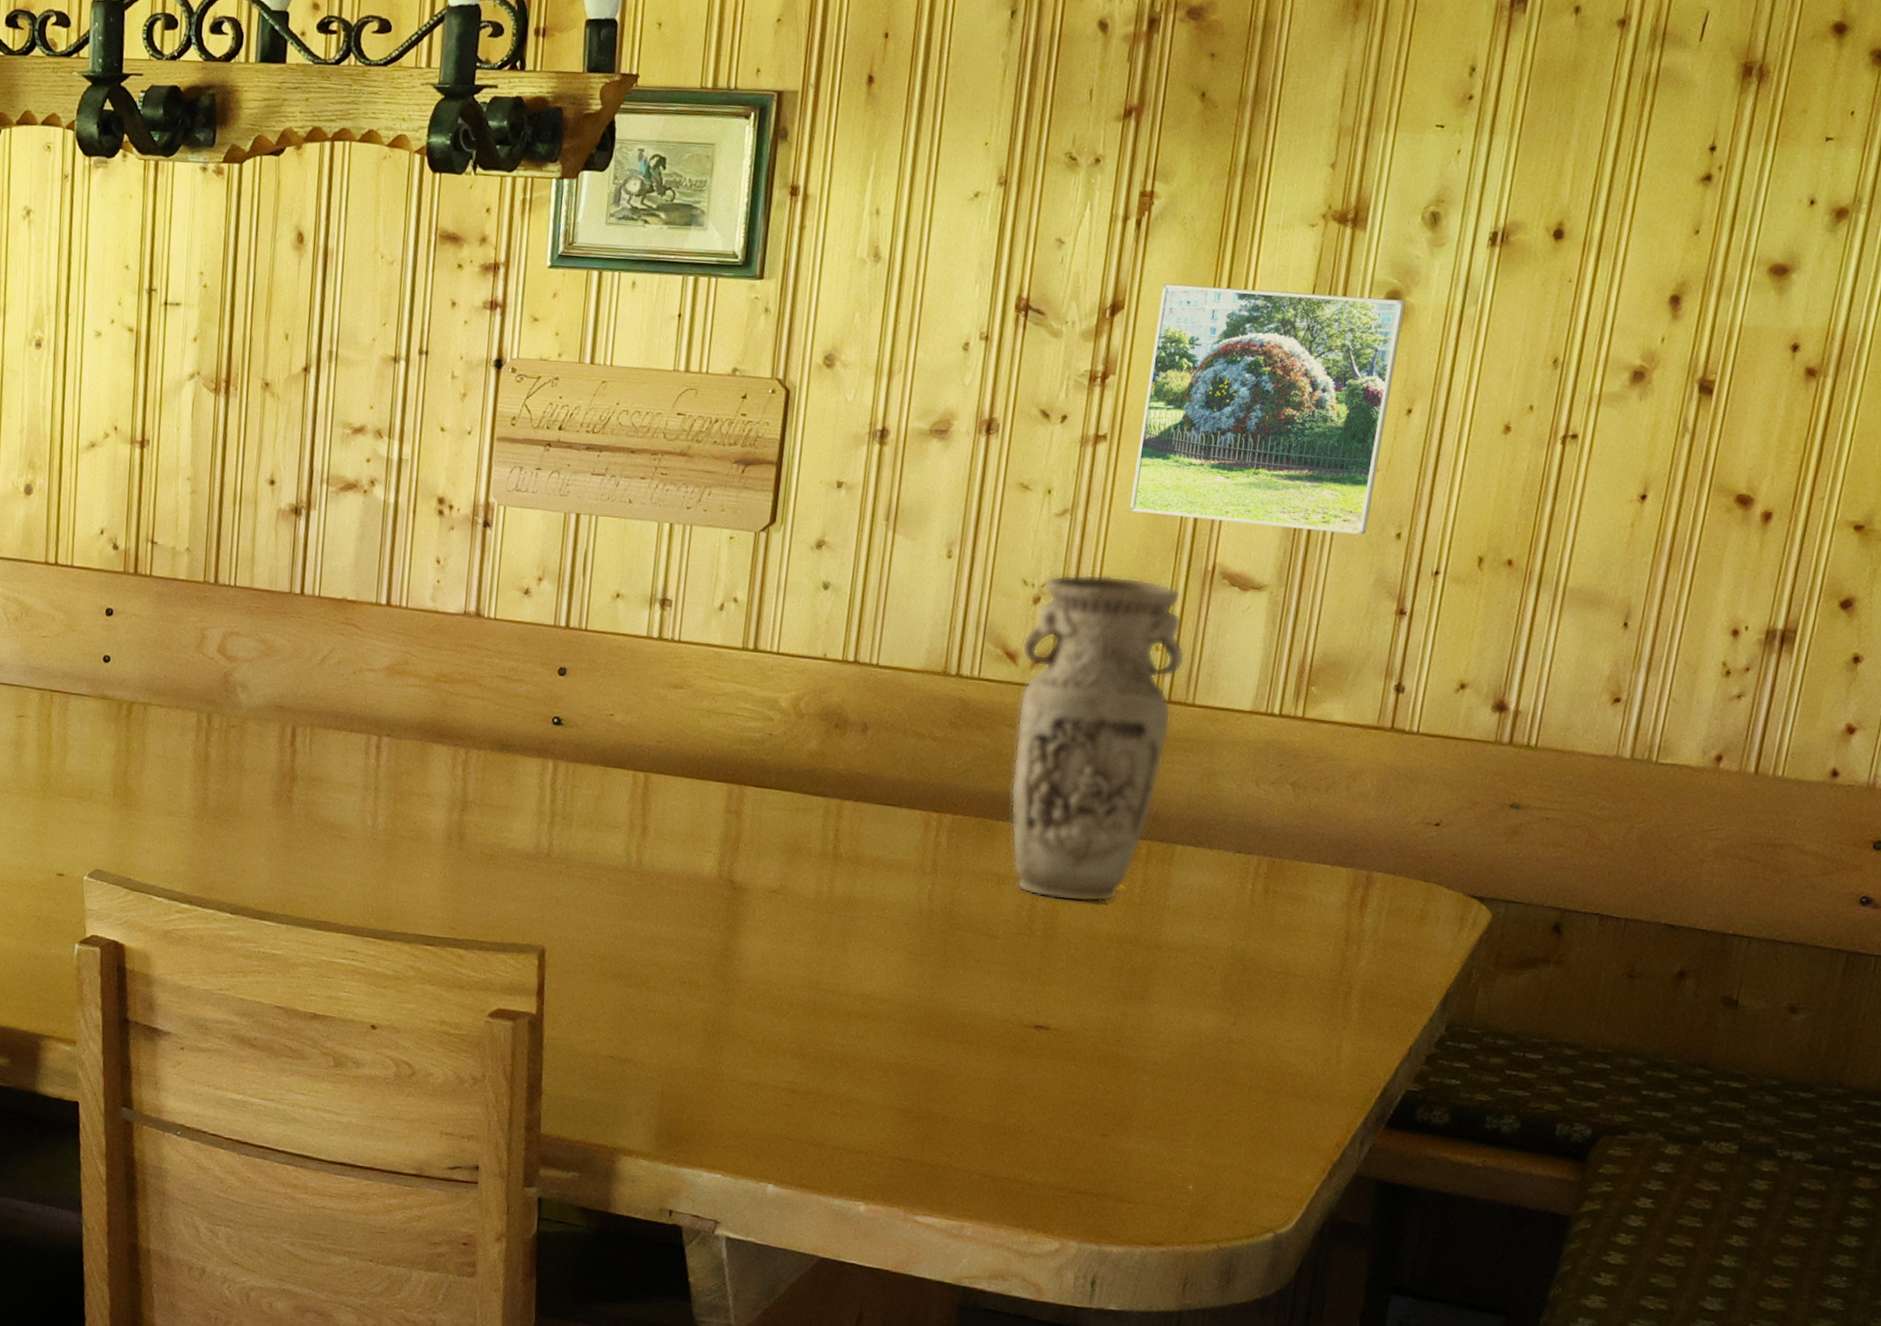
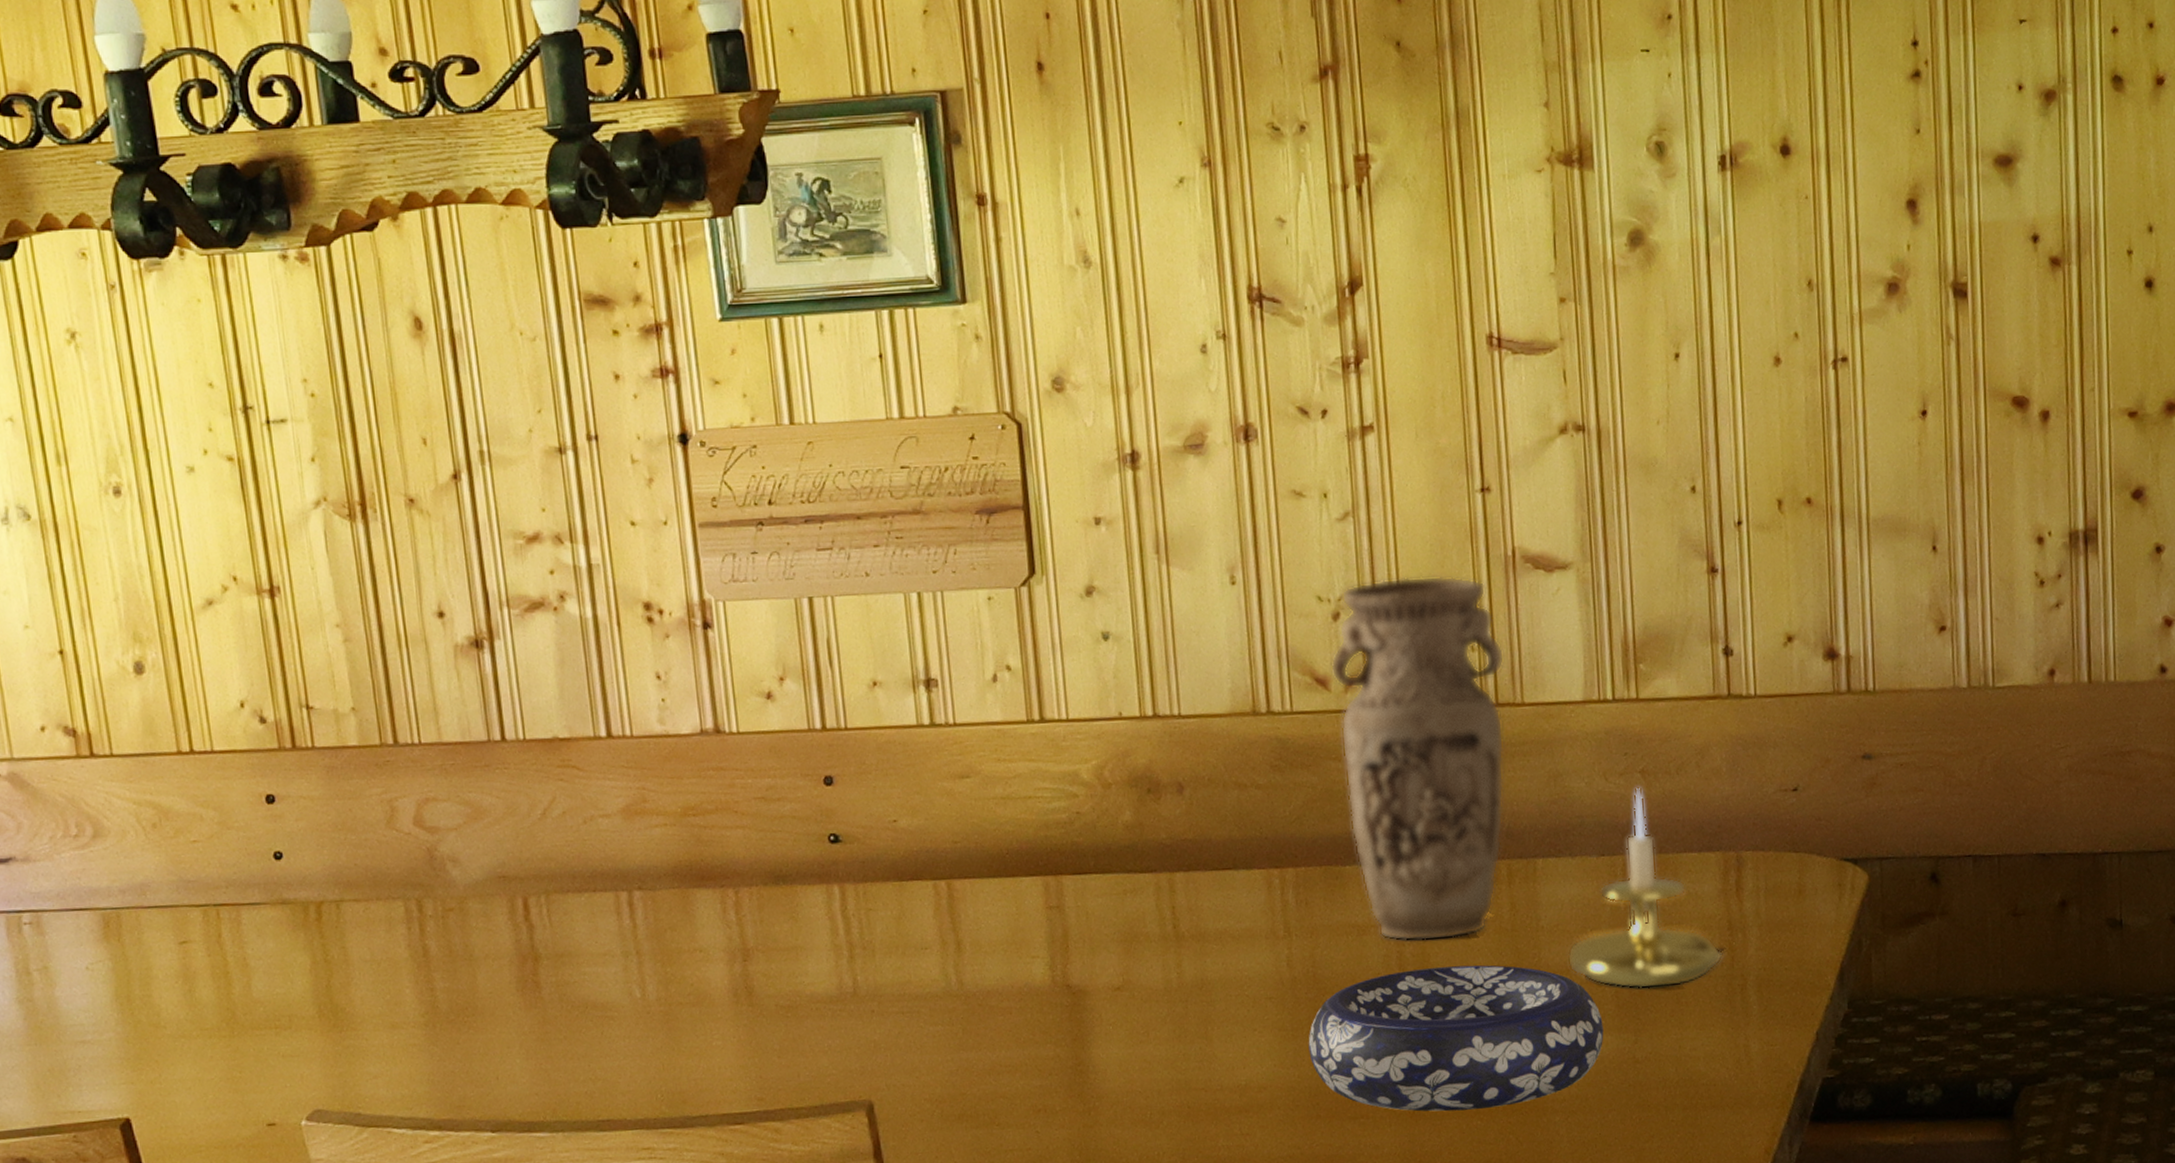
decorative bowl: none [931,922,1208,1058] -> present [1308,965,1604,1112]
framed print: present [1129,283,1406,535] -> none [1398,239,1661,504]
candle holder: none [1185,798,1335,982] -> present [1567,788,1723,990]

